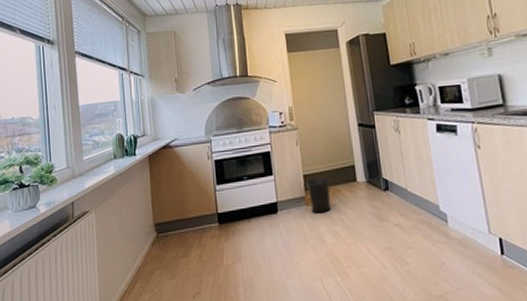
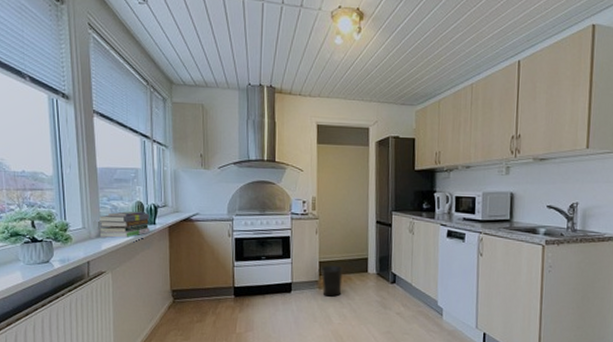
books: none [82,143,131,175] -> present [99,211,150,238]

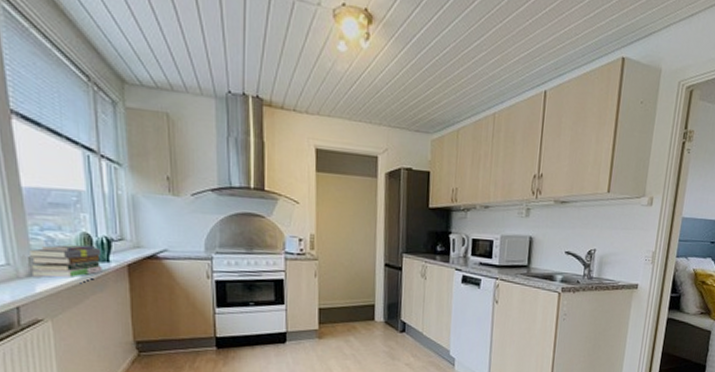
waste bin: present [321,266,343,297] -> none [321,313,346,348]

